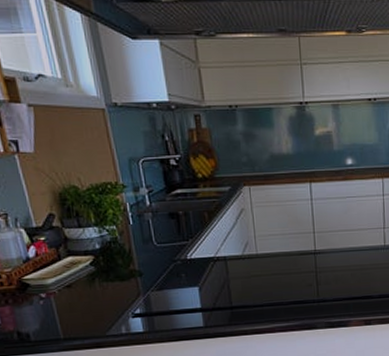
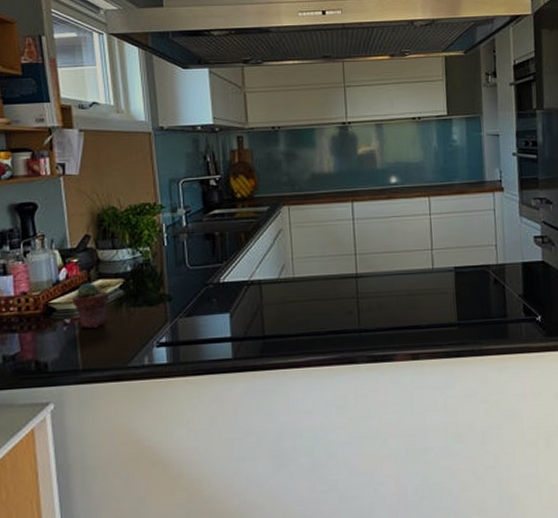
potted succulent: none [45,259,81,302] -> present [72,282,109,328]

